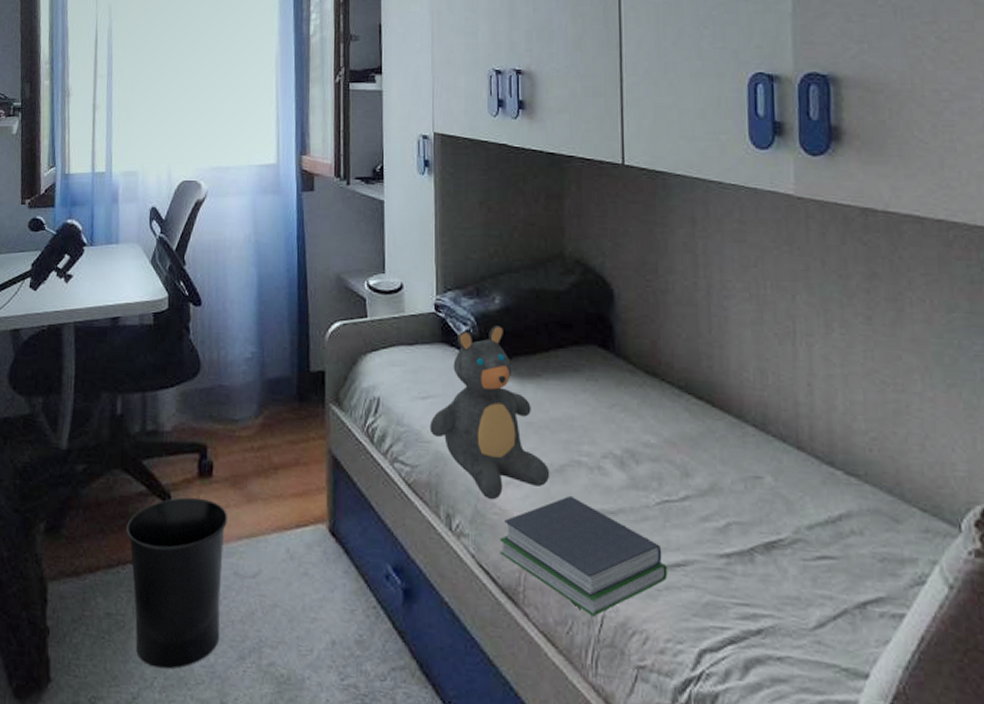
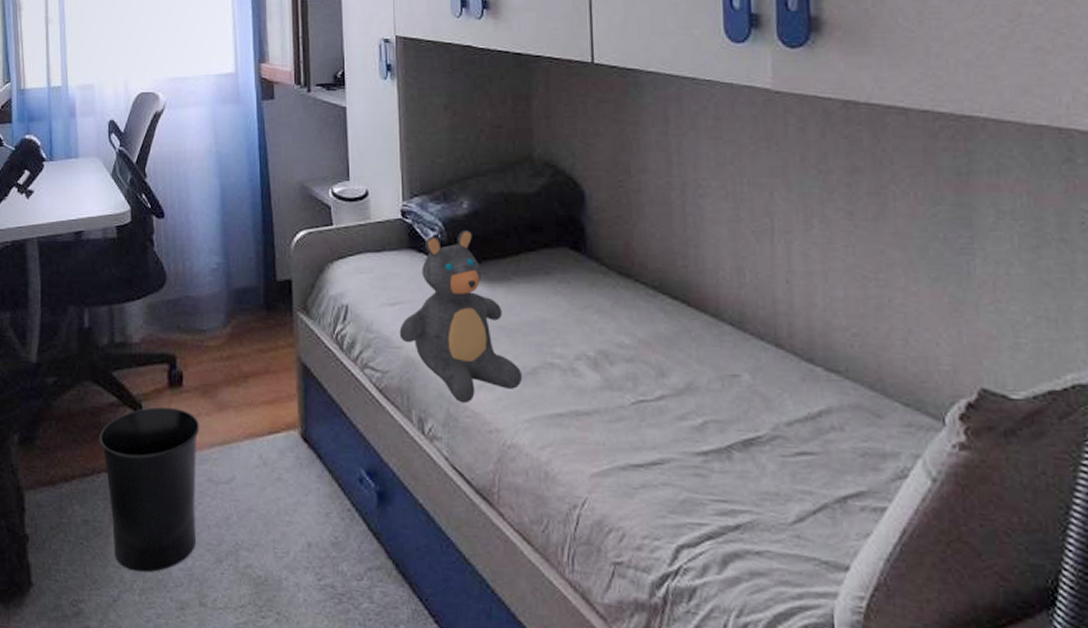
book: present [500,495,668,617] -> none [473,397,644,515]

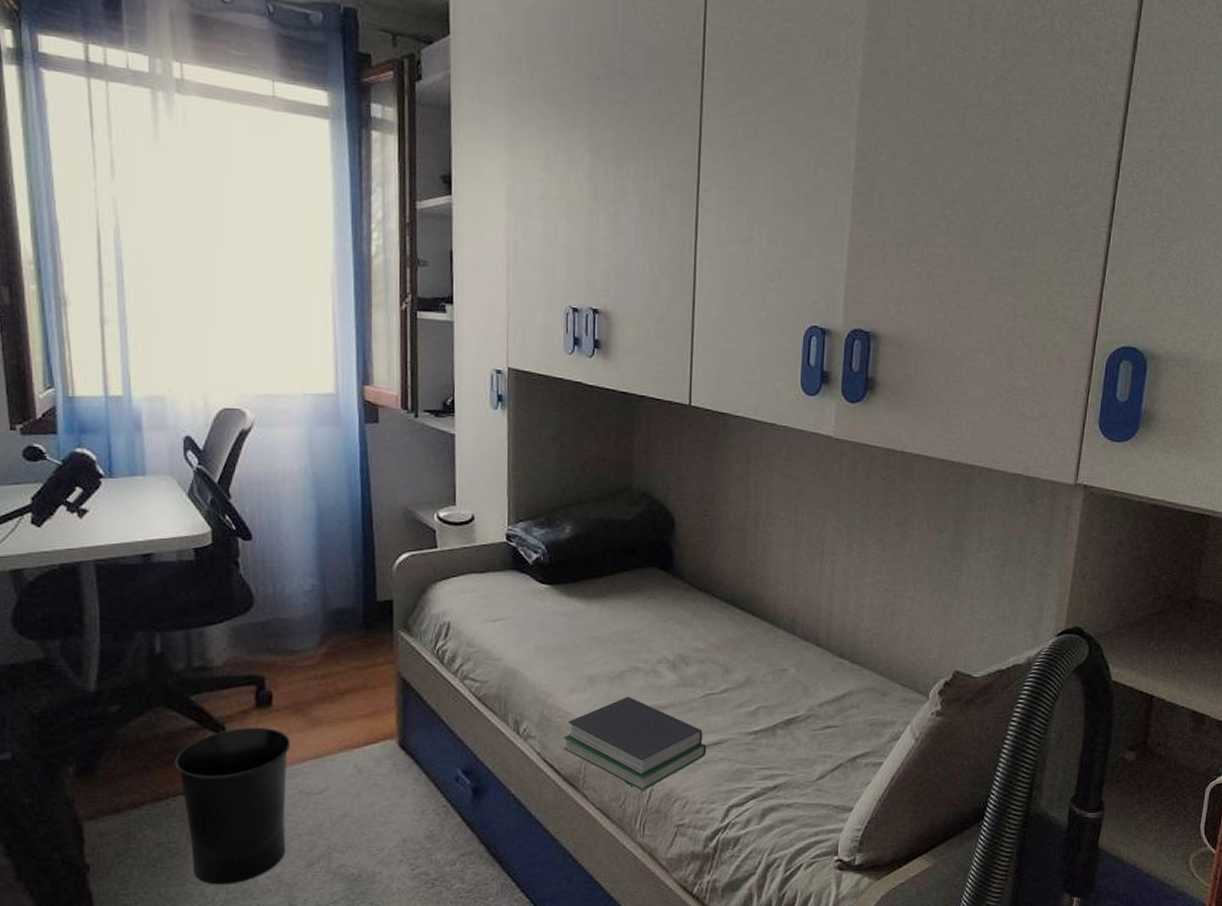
stuffed animal: present [399,230,523,404] -> none [499,553,611,706]
book: none [473,397,644,515] -> present [563,696,707,791]

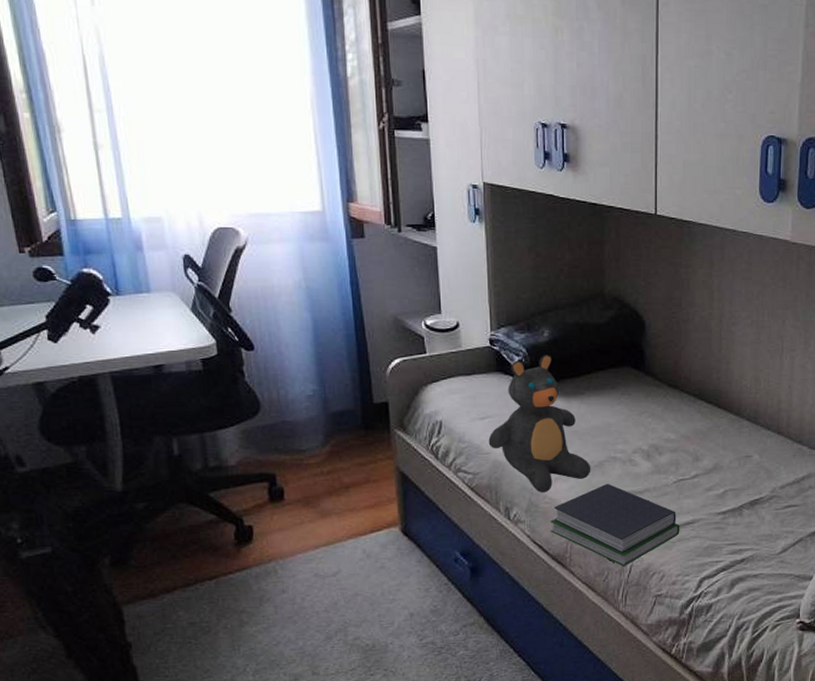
waste bin: present [175,727,291,885] -> none [200,519,306,657]
stuffed animal: none [499,553,611,706] -> present [488,355,591,493]

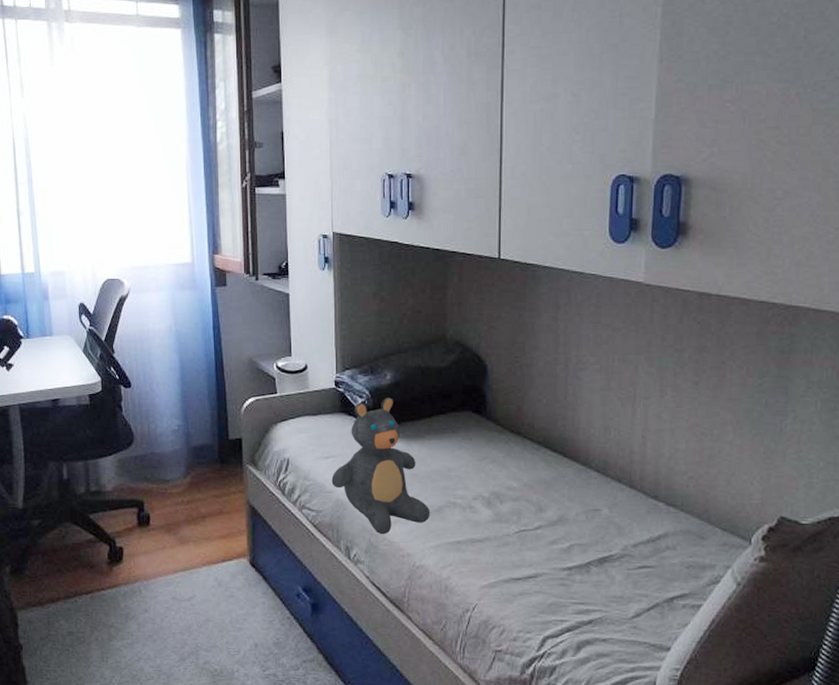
book: present [551,483,680,567] -> none [389,529,522,617]

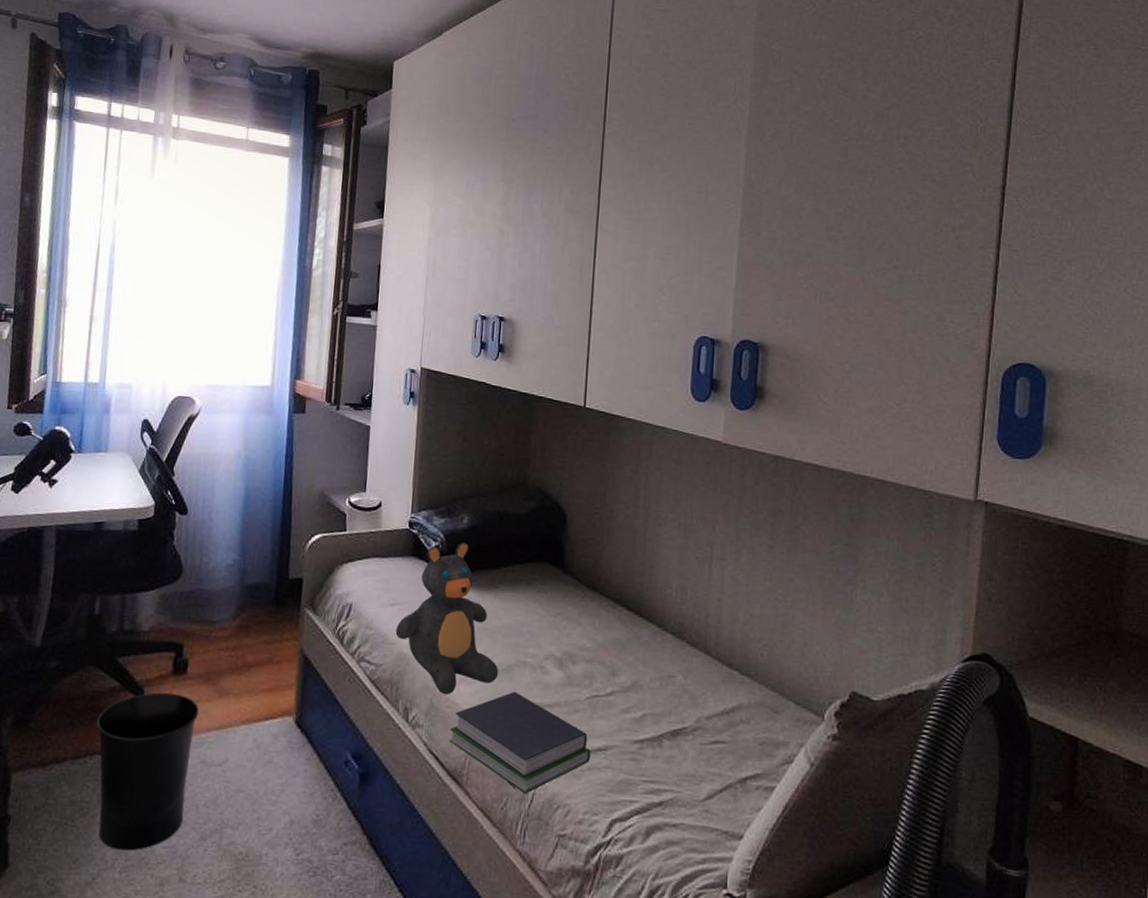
waste bin: none [80,542,165,670] -> present [96,692,200,851]
book: none [389,529,522,617] -> present [449,691,591,794]

